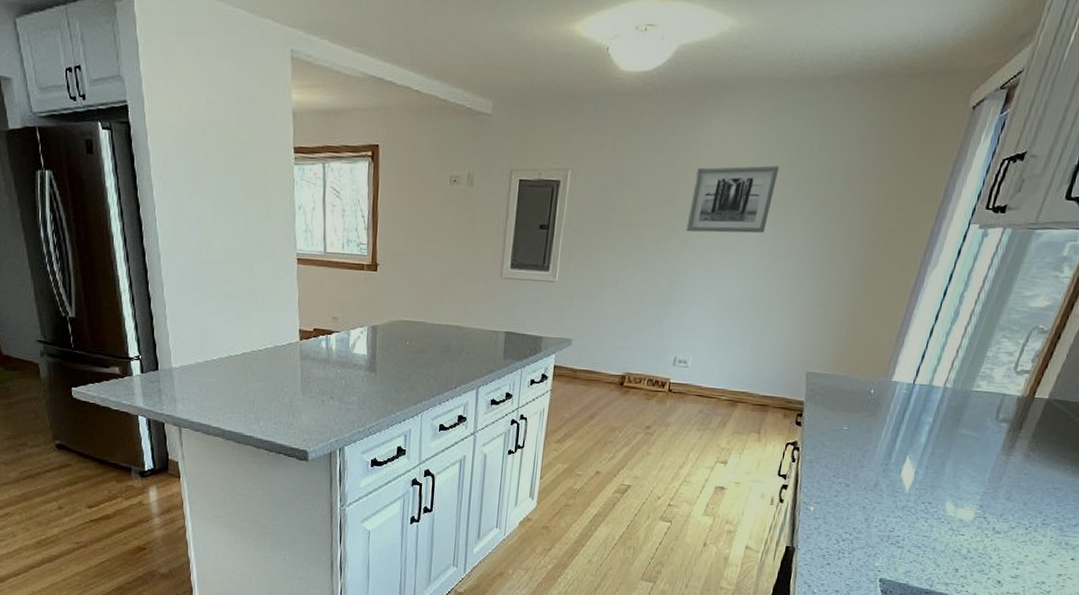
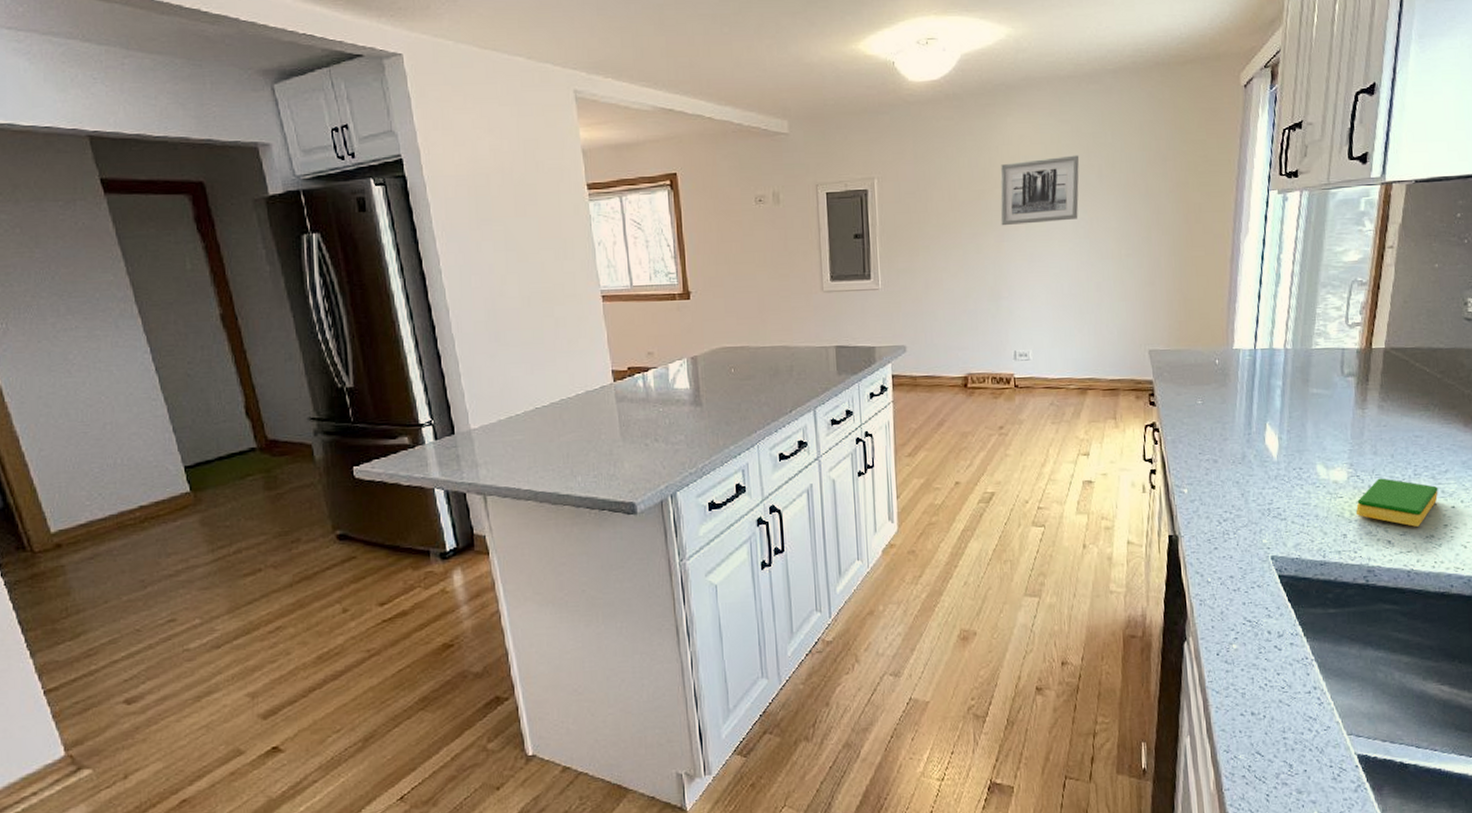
dish sponge: none [973,522,1063,572] -> present [1355,478,1438,527]

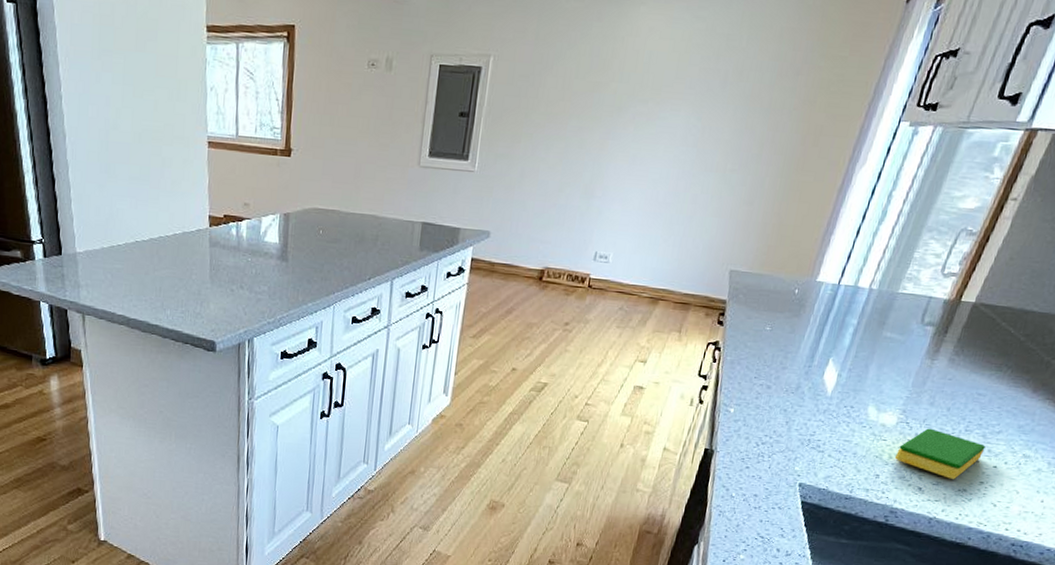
wall art: present [1000,155,1080,226] -> none [610,56,708,126]

